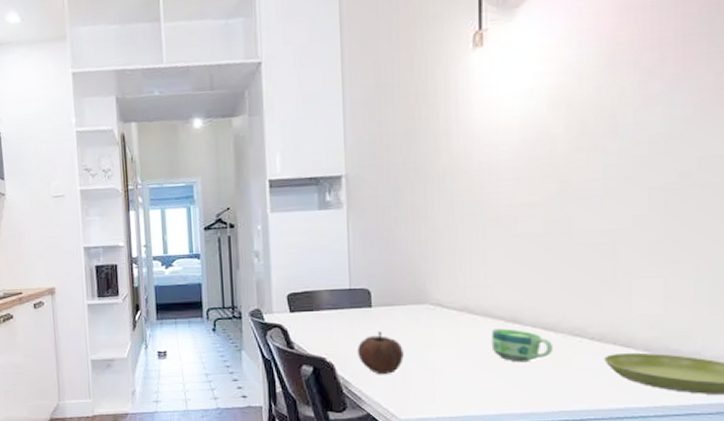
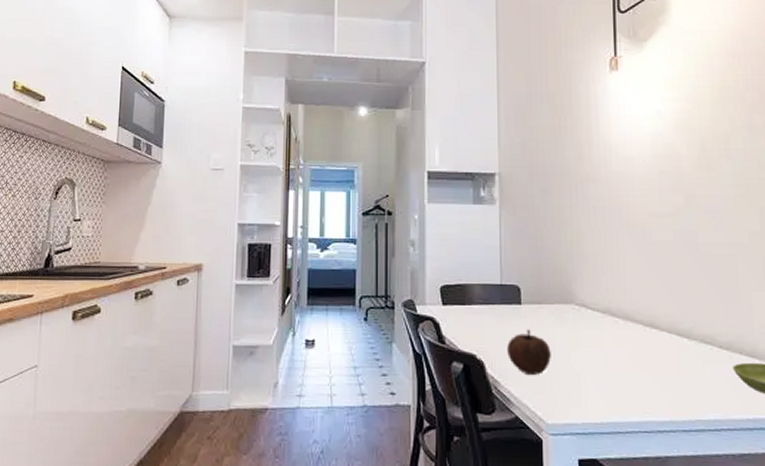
cup: present [491,328,552,363] -> none [631,332,687,368]

